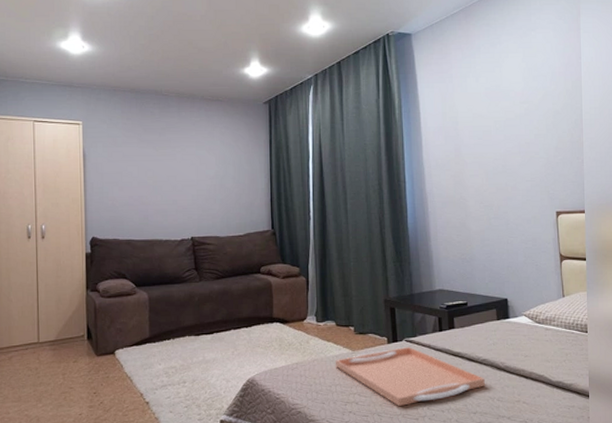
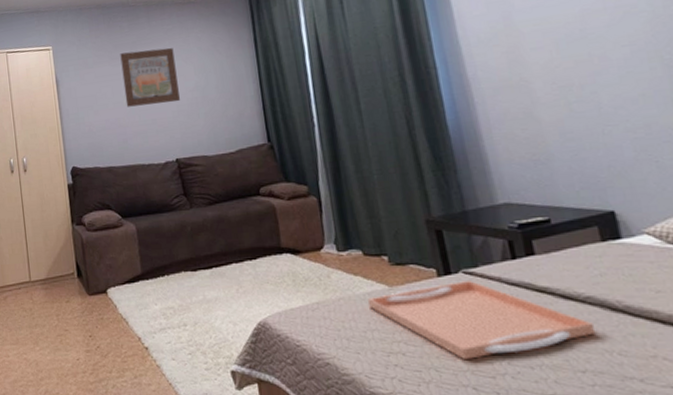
wall art: none [149,137,200,187] -> present [120,47,180,107]

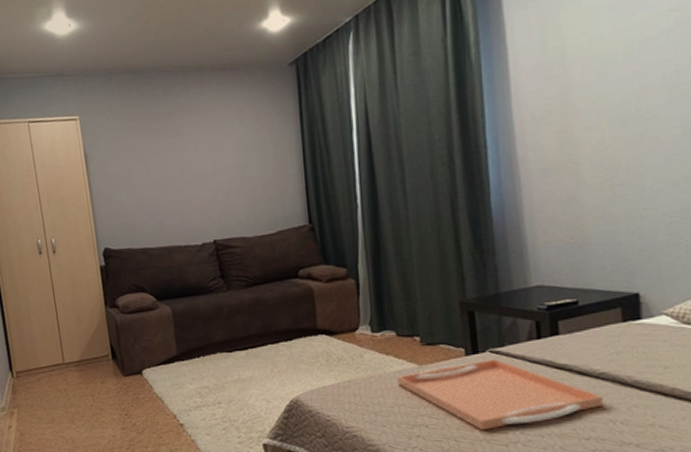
wall art: present [120,47,180,107] -> none [154,120,219,185]

